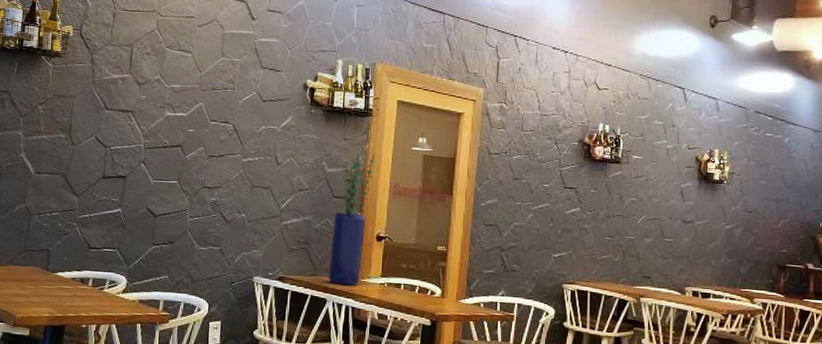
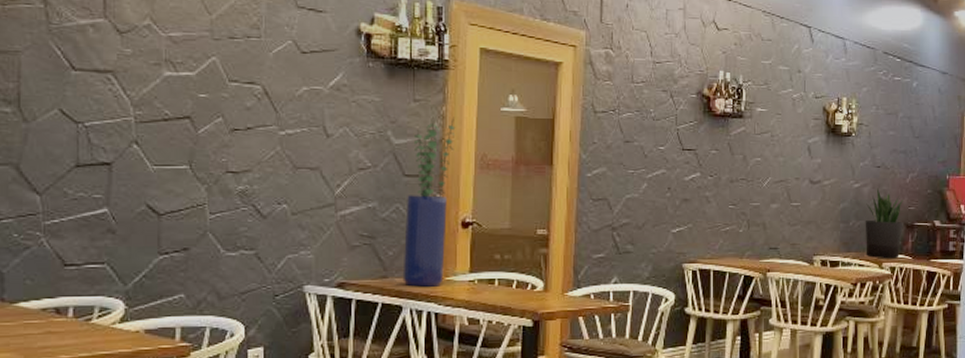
planter: none [736,230,776,296] -> present [865,188,904,259]

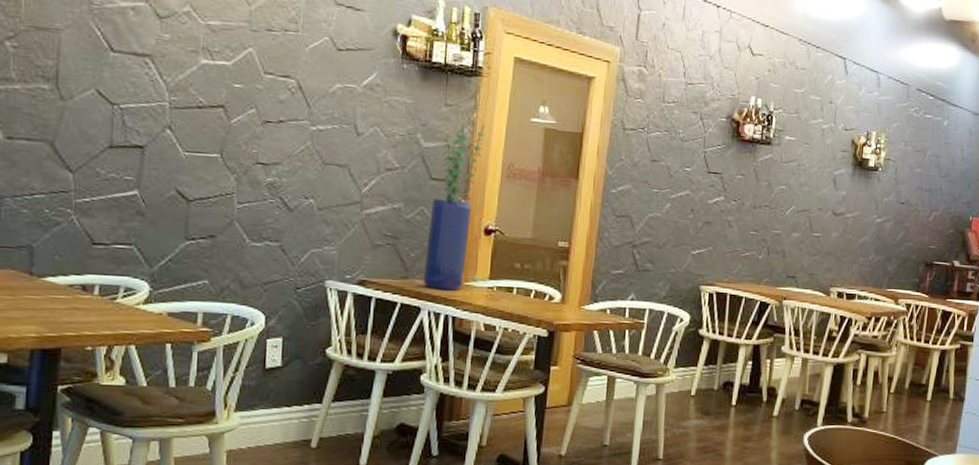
planter: present [865,188,904,259] -> none [882,224,925,296]

